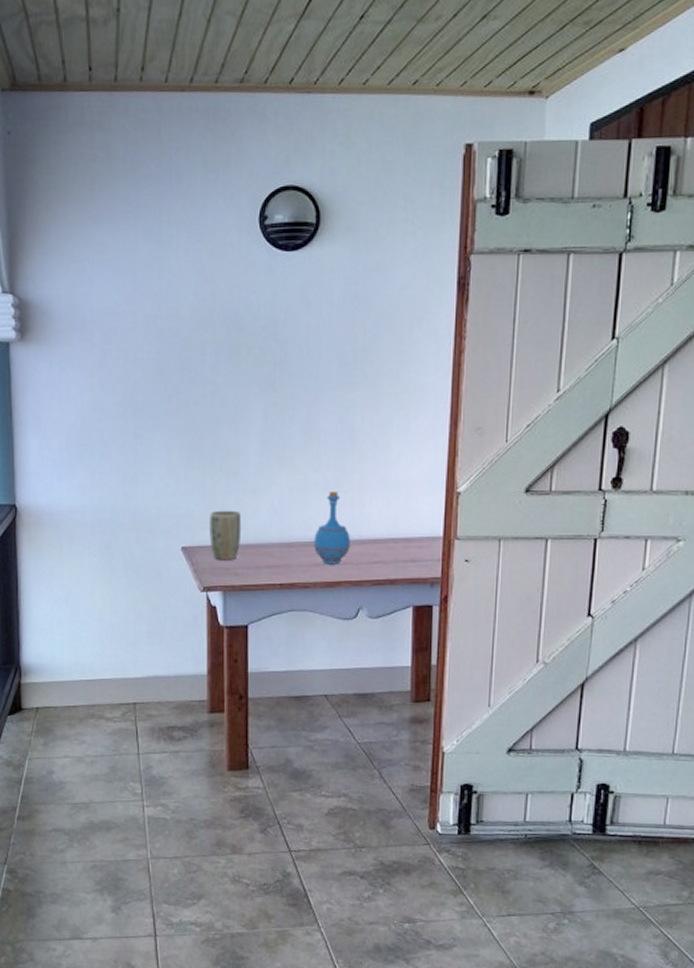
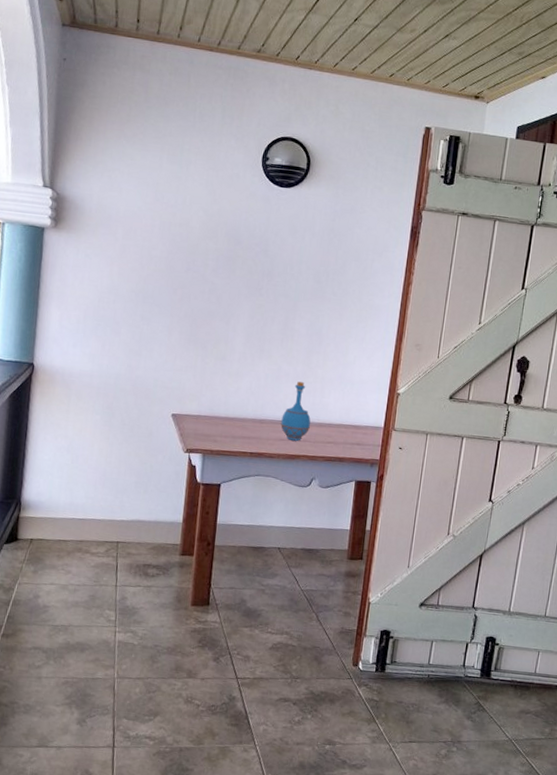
plant pot: present [209,510,242,561] -> none [196,386,225,429]

